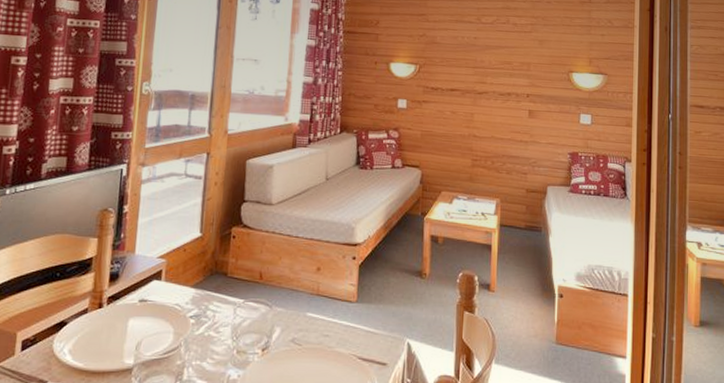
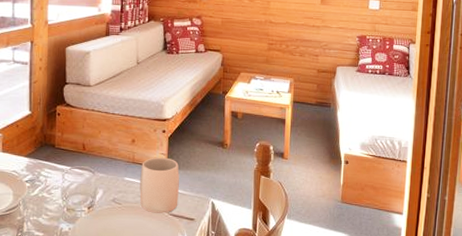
mug: none [323,288,371,357] -> present [139,157,180,213]

